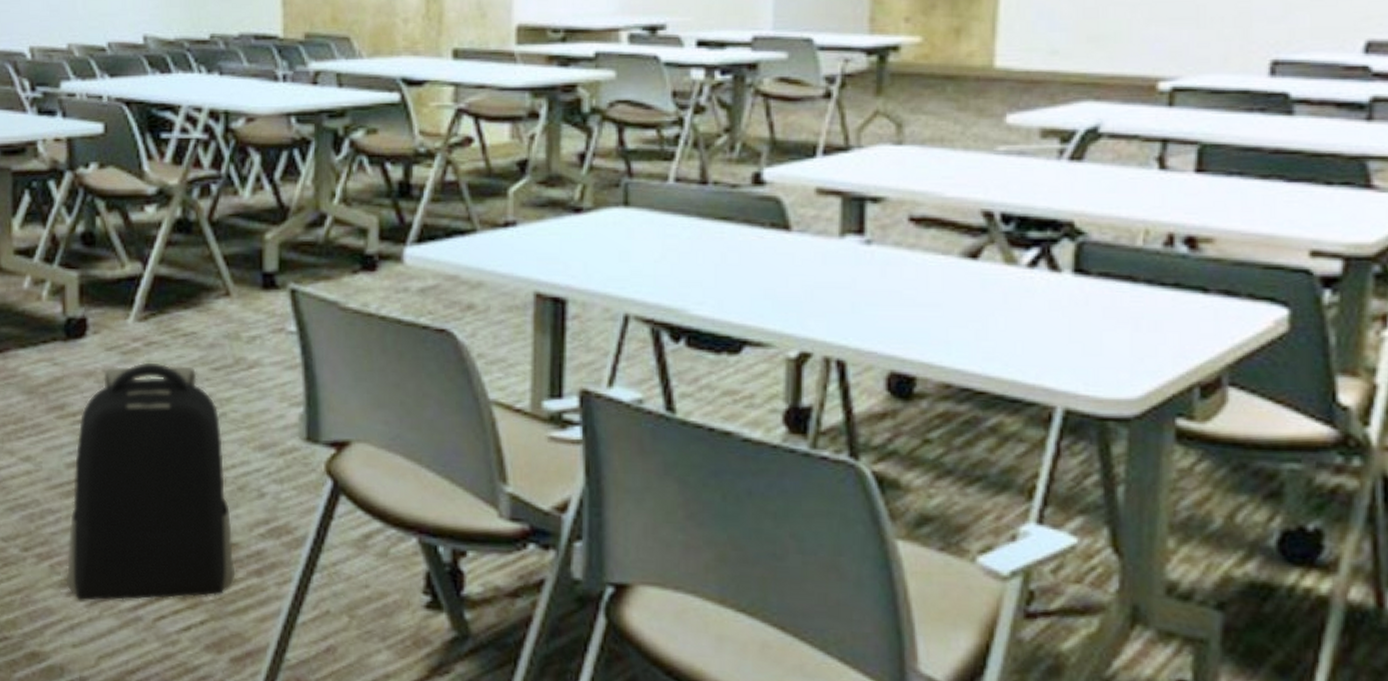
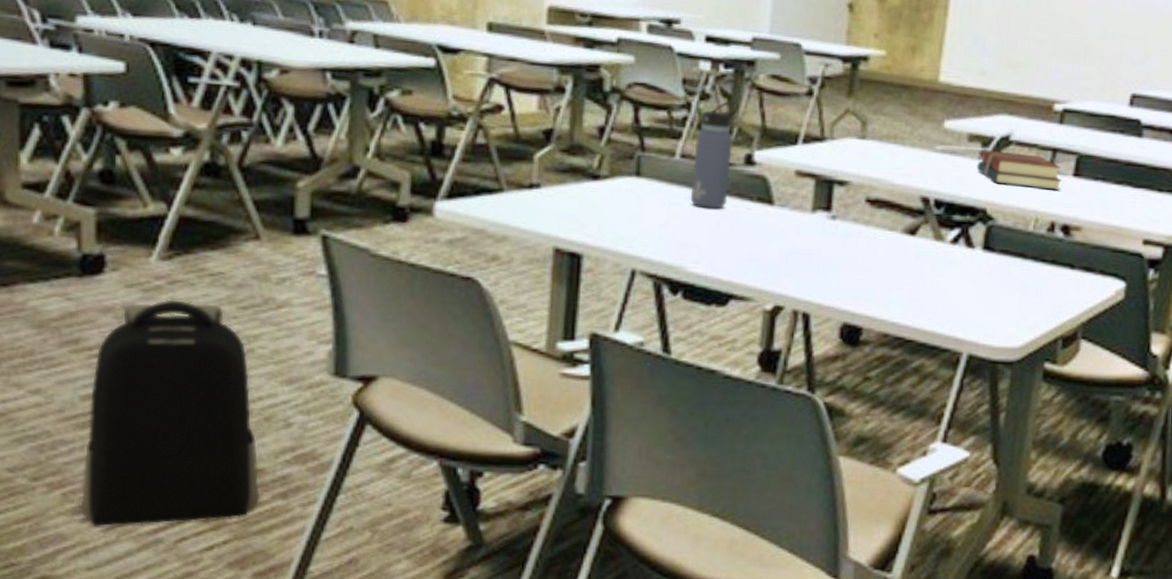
water bottle: none [689,110,740,238] -> present [690,99,739,208]
books: none [1055,147,1179,192] -> present [976,150,1062,191]

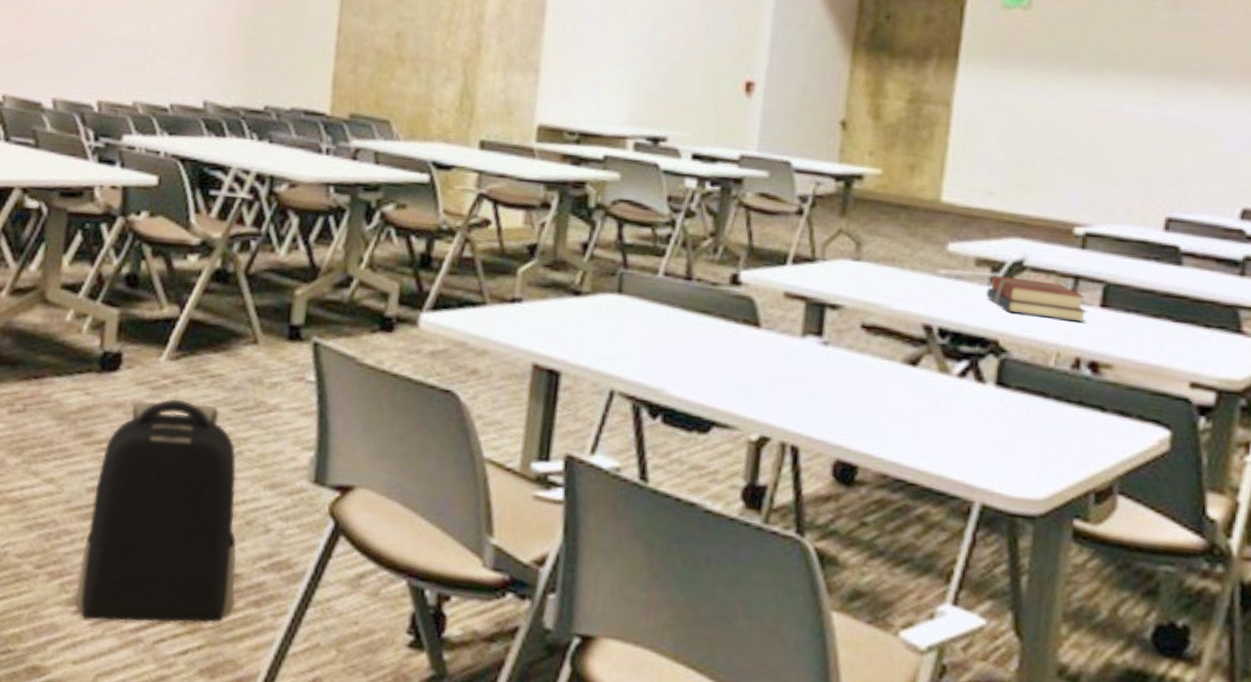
water bottle: present [690,99,739,208] -> none [672,217,725,329]

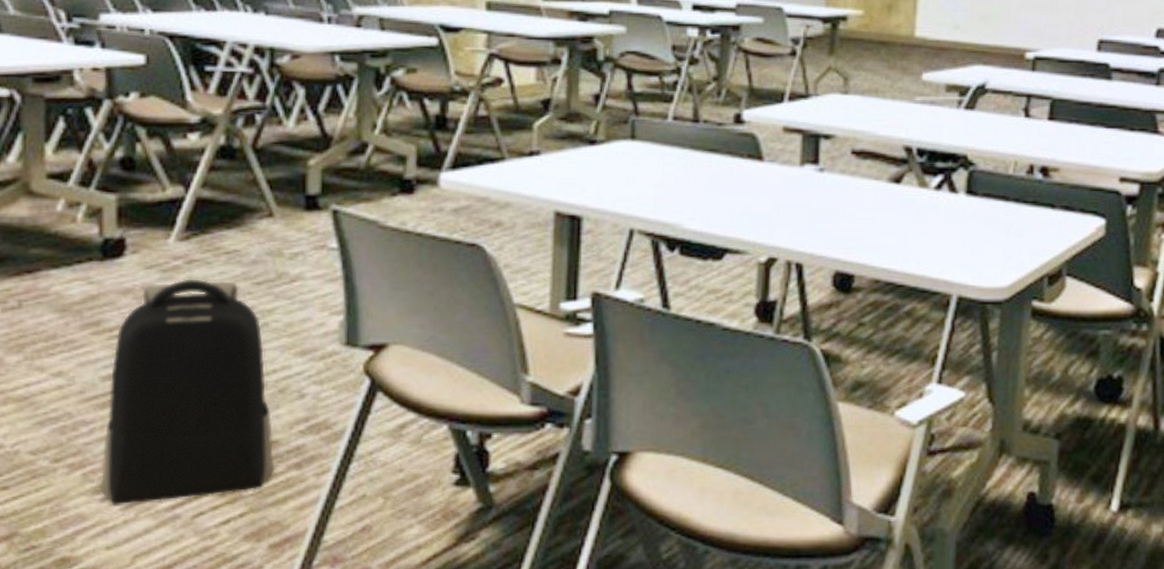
books: present [986,275,1087,323] -> none [955,99,1038,134]

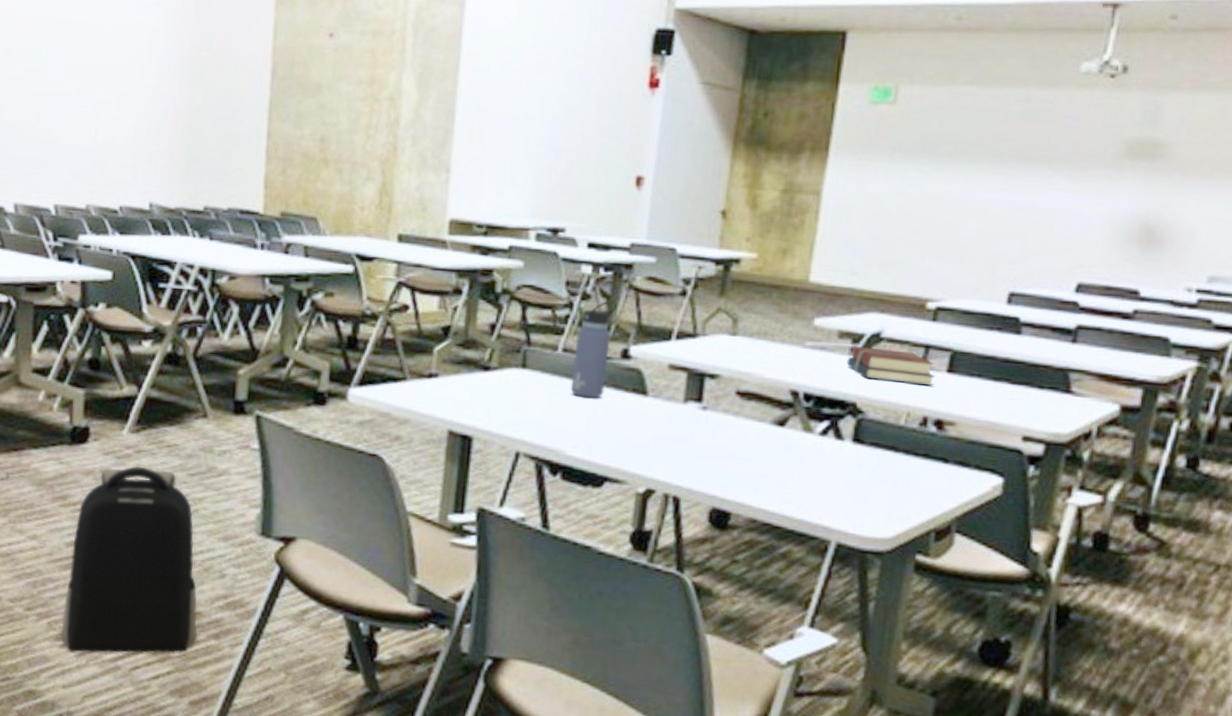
water bottle: none [683,62,726,167] -> present [570,299,617,398]
books: none [955,99,1038,134] -> present [846,346,935,386]

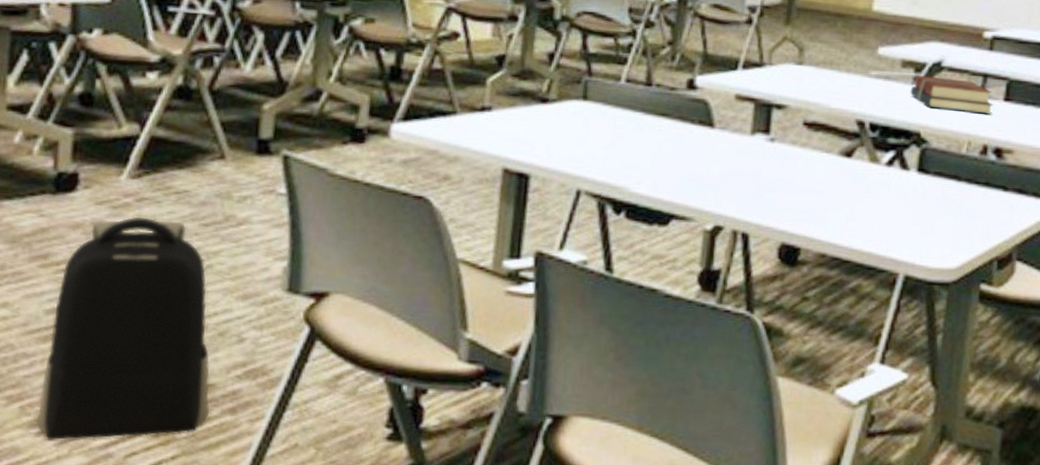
water bottle: present [570,299,617,398] -> none [634,27,682,131]

